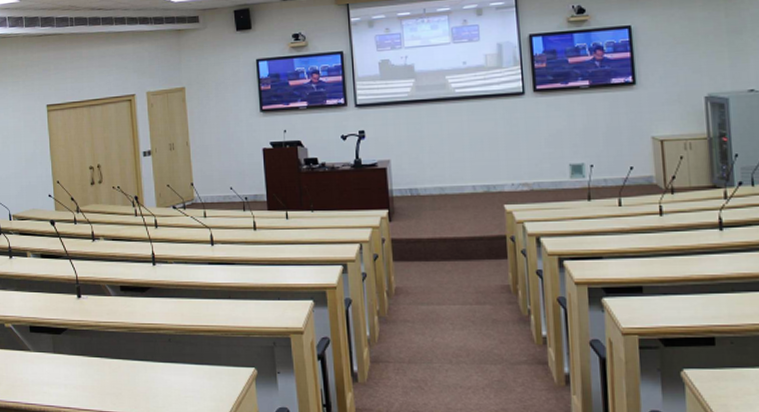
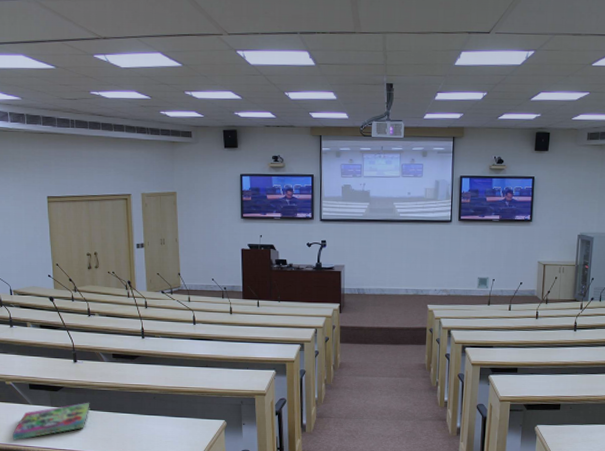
book: none [12,347,97,396] -> present [12,402,90,440]

